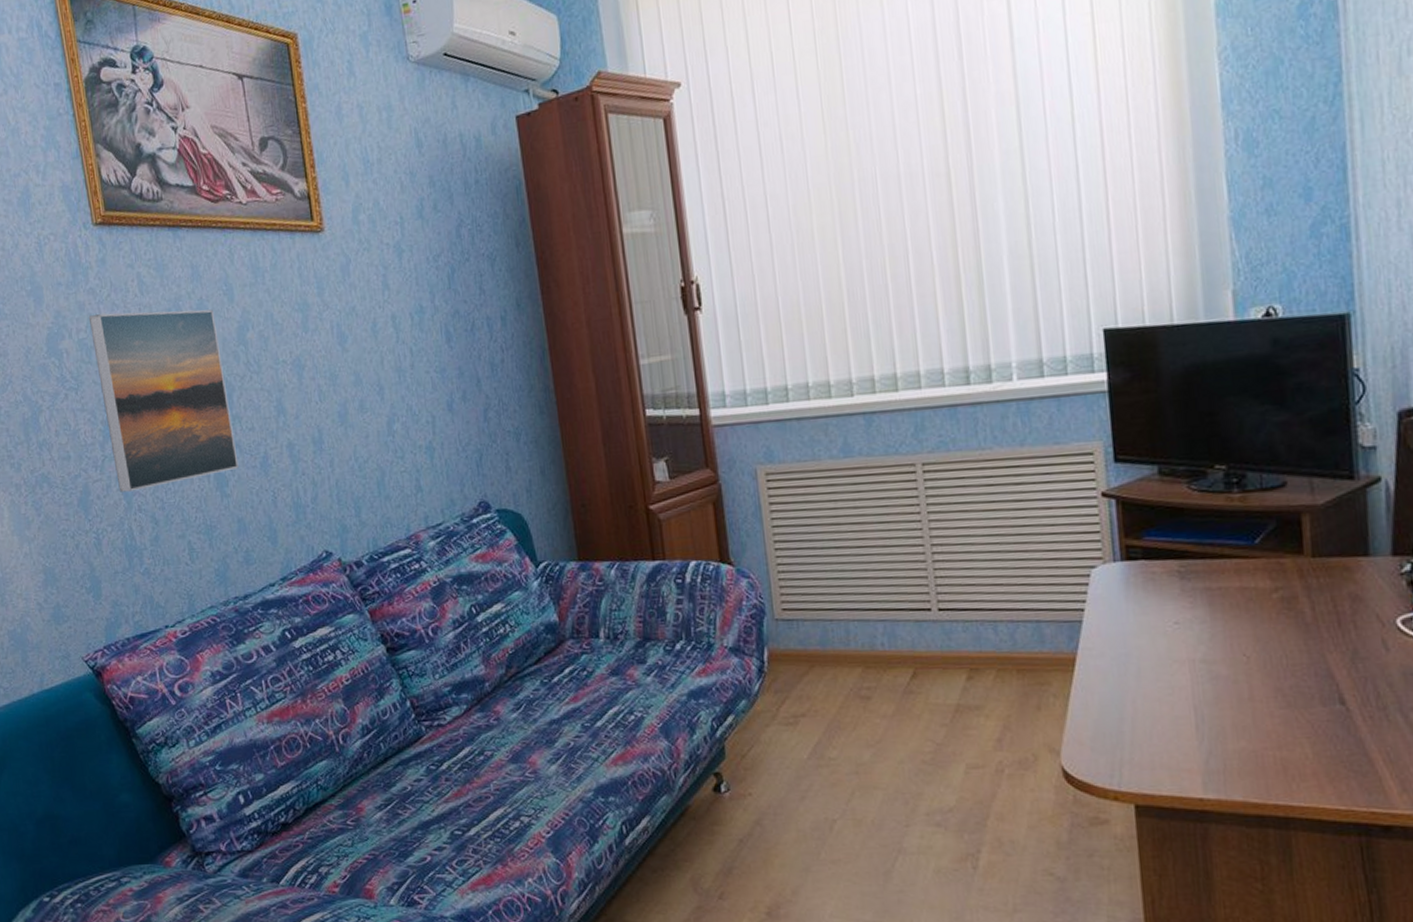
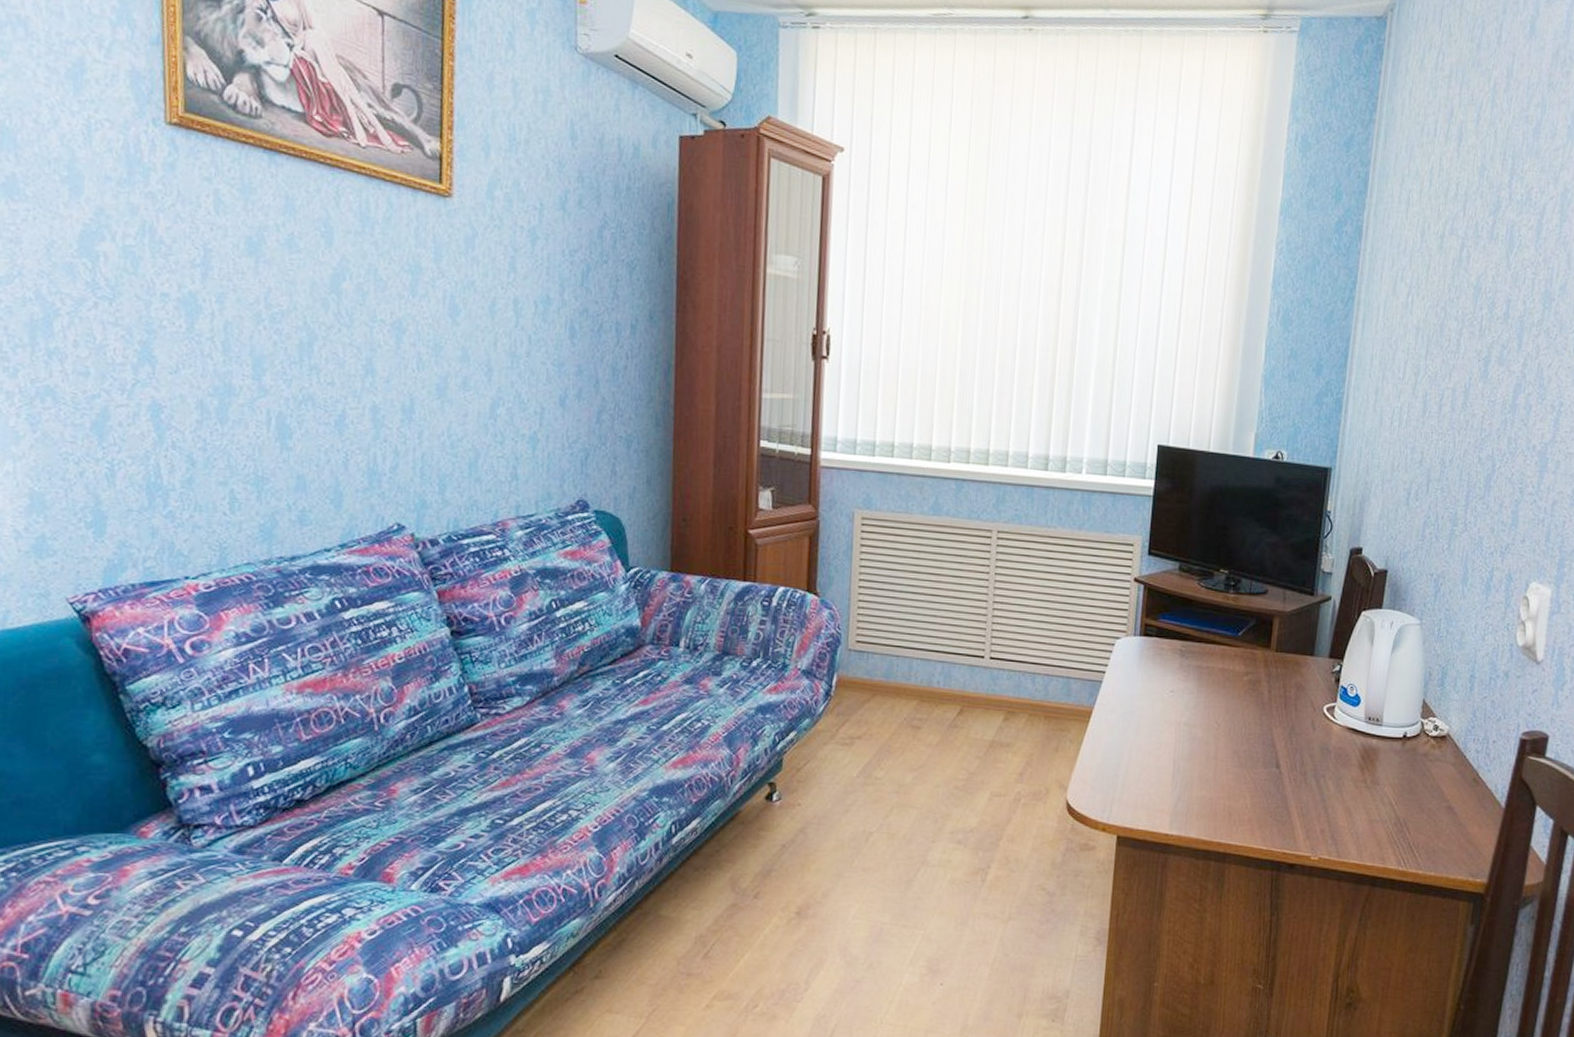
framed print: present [88,309,239,493] -> none [141,222,309,425]

